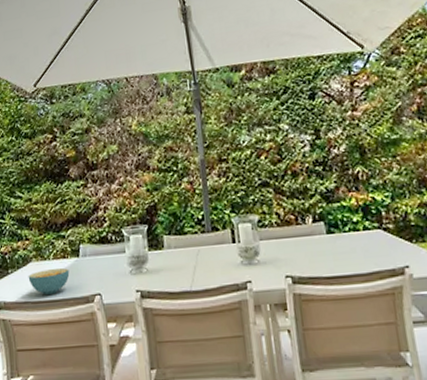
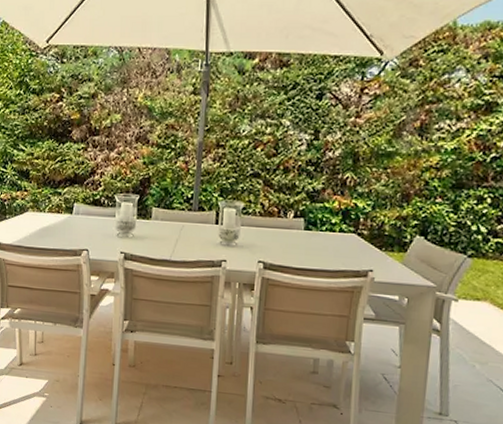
cereal bowl: present [28,268,70,296] -> none [24,220,62,244]

